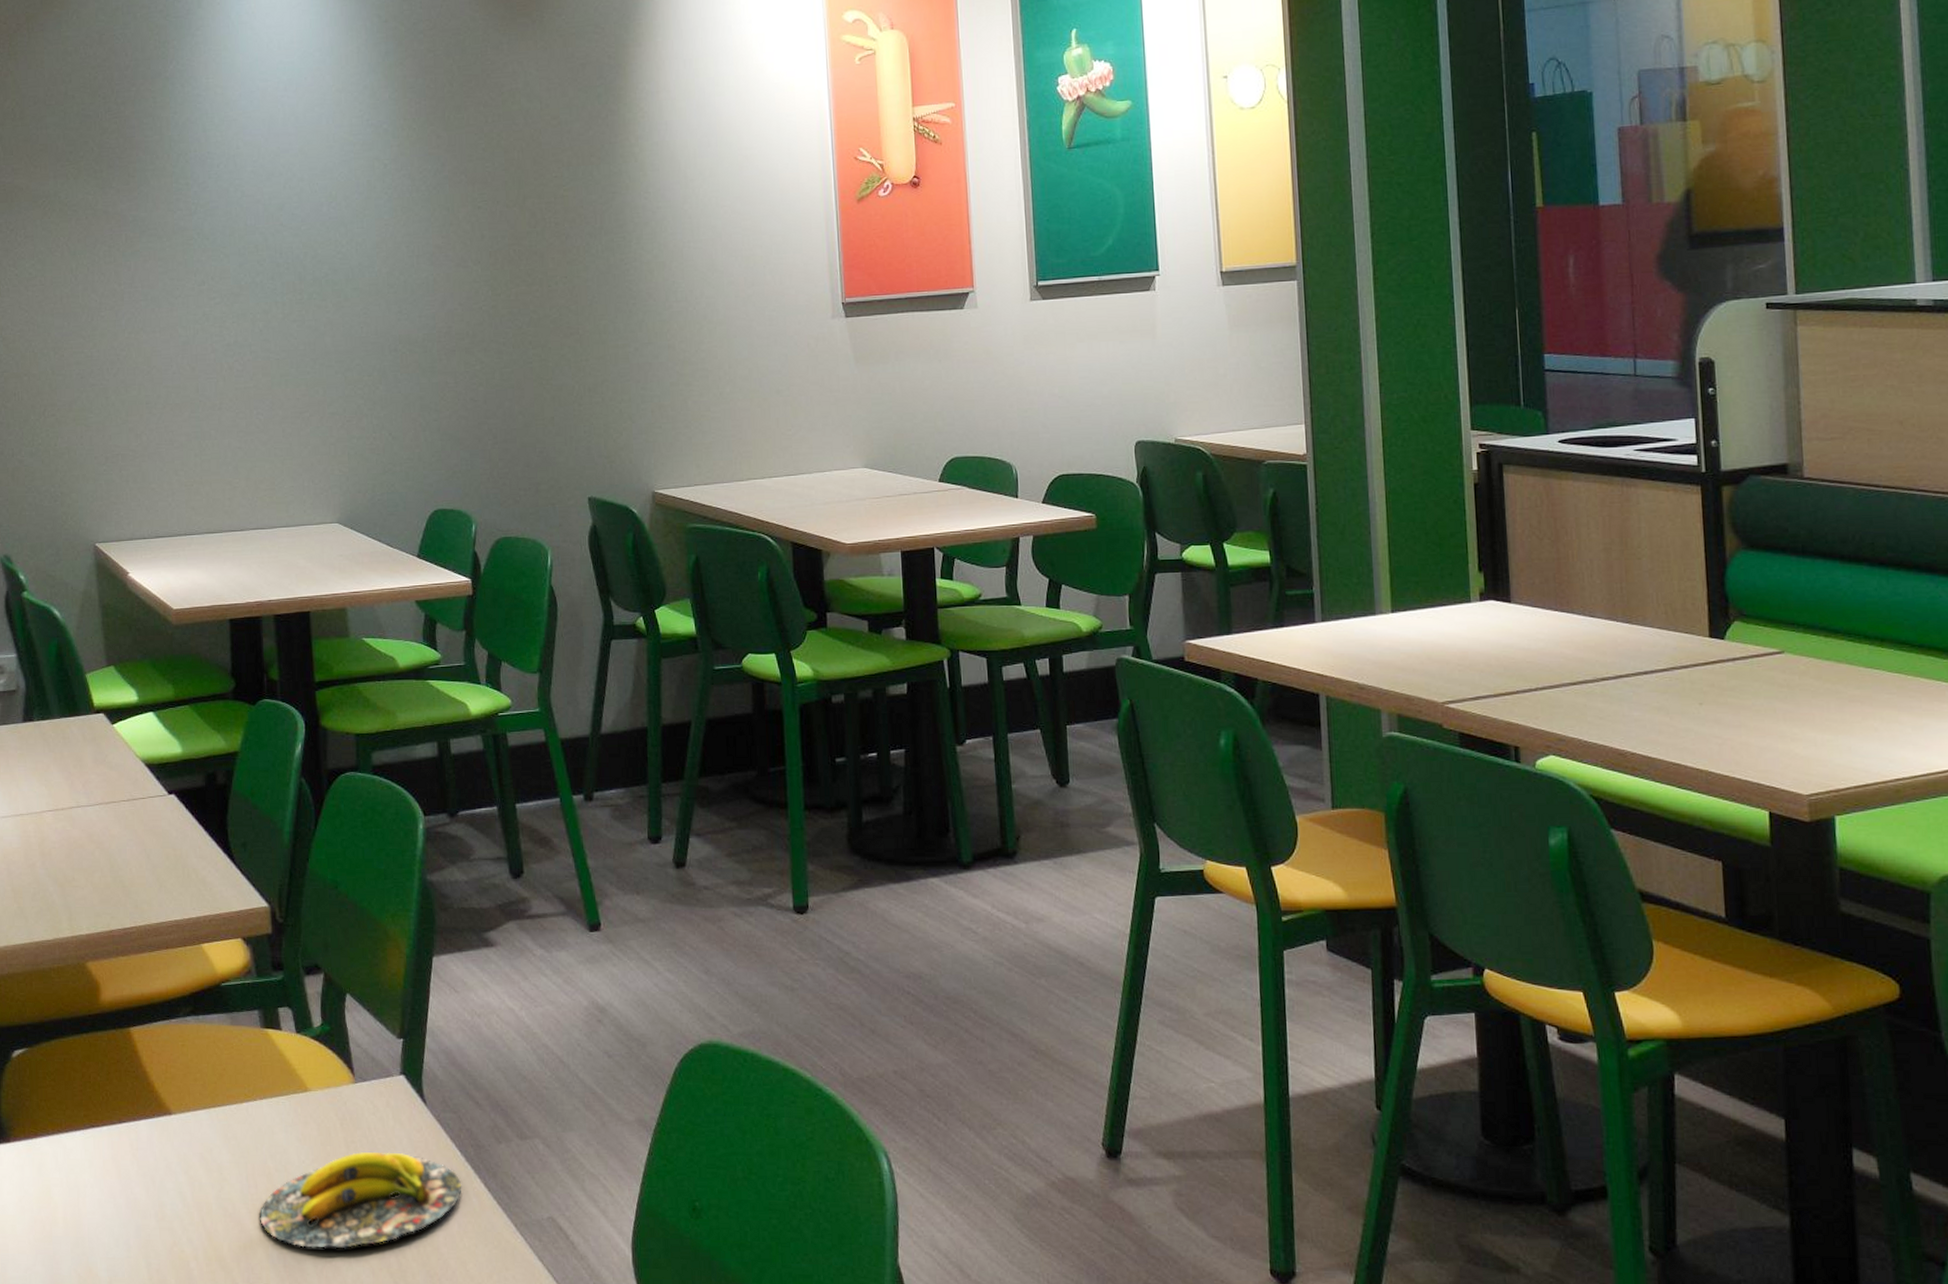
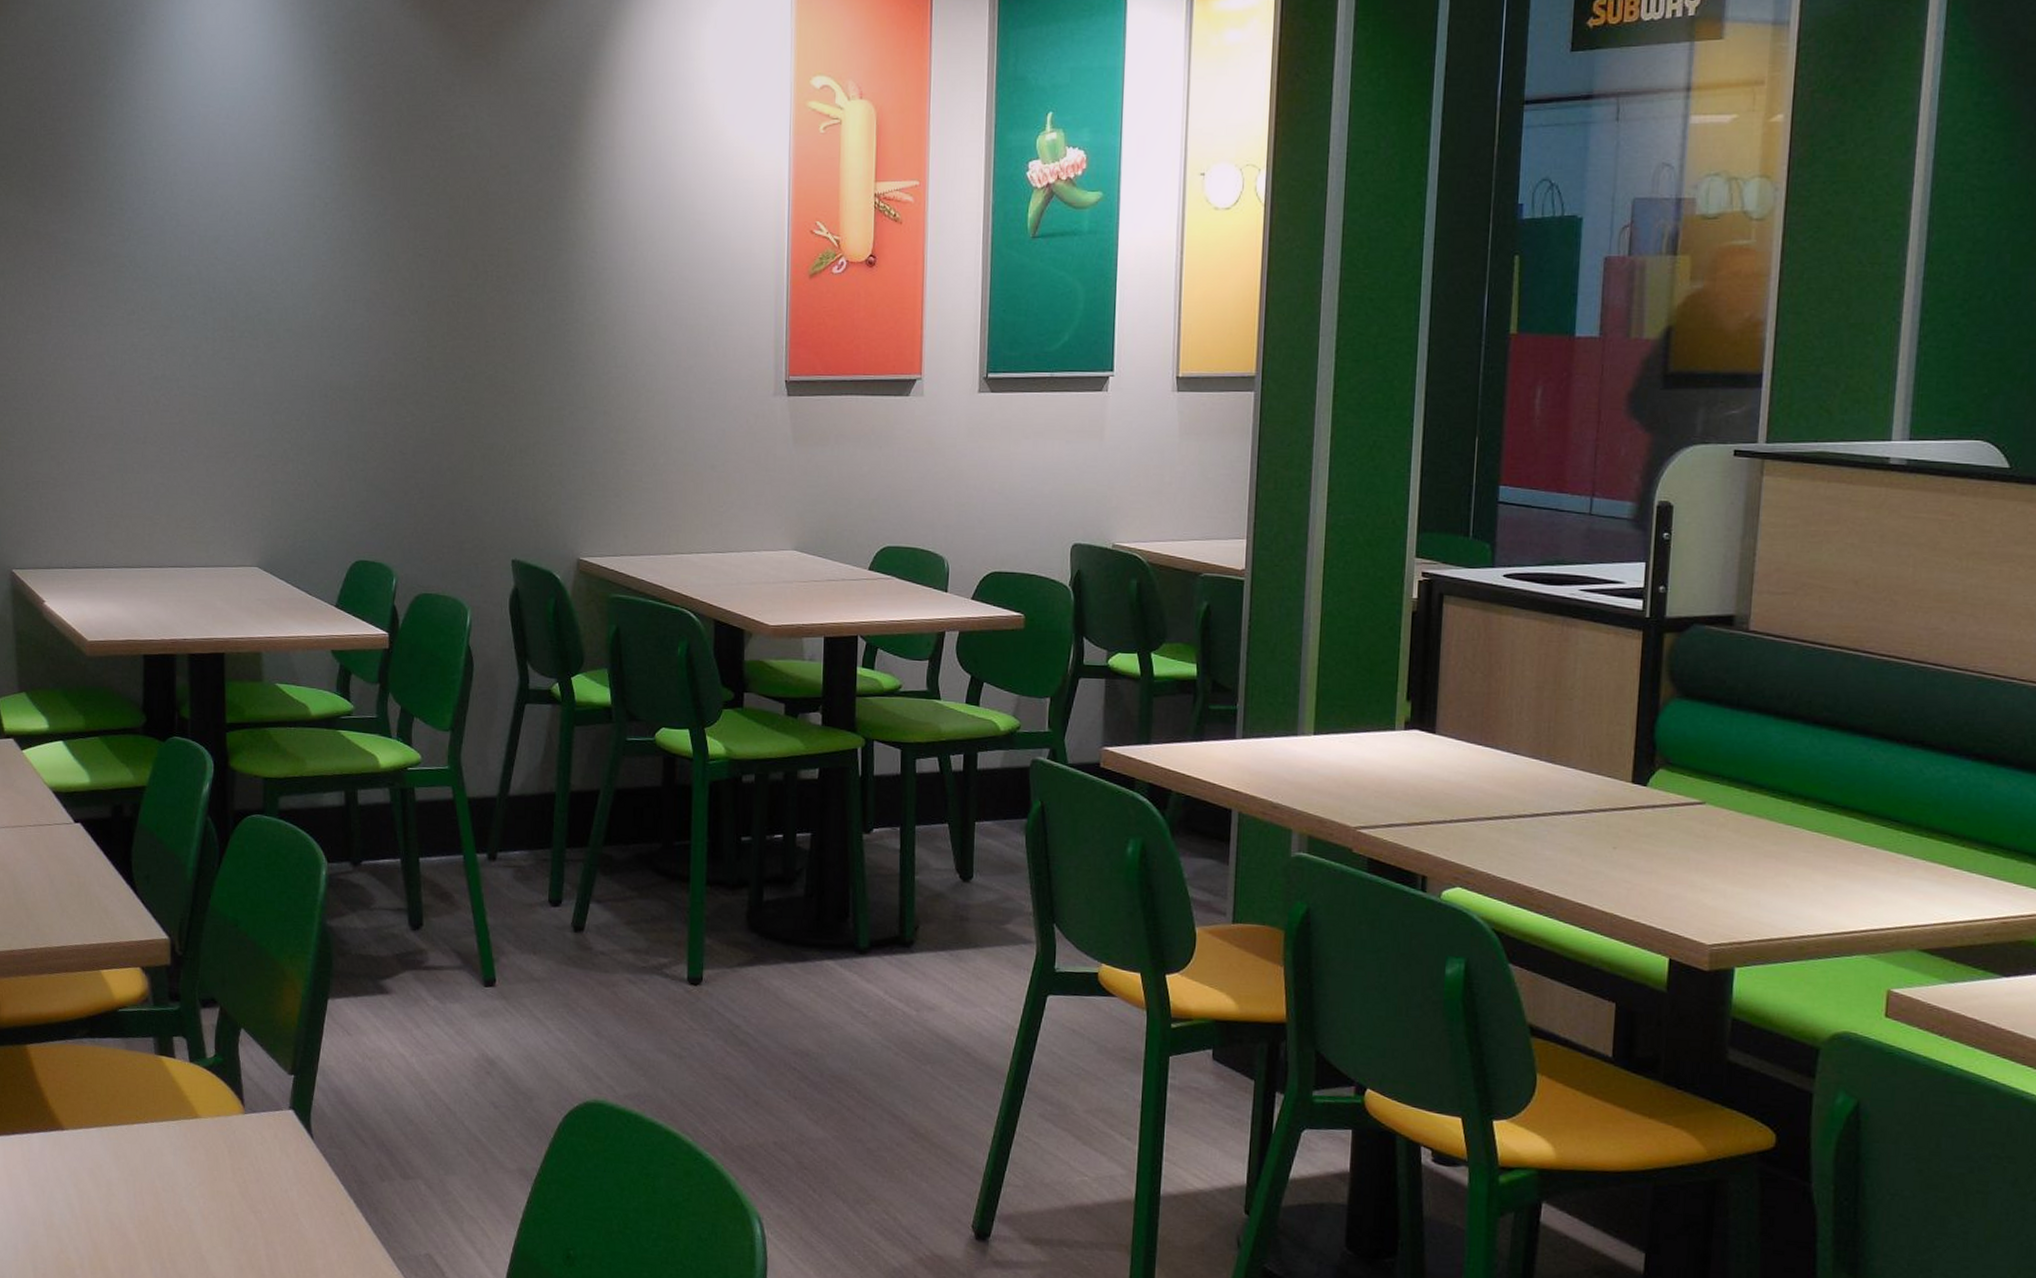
banana: present [260,1152,462,1249] -> none [145,1179,344,1269]

